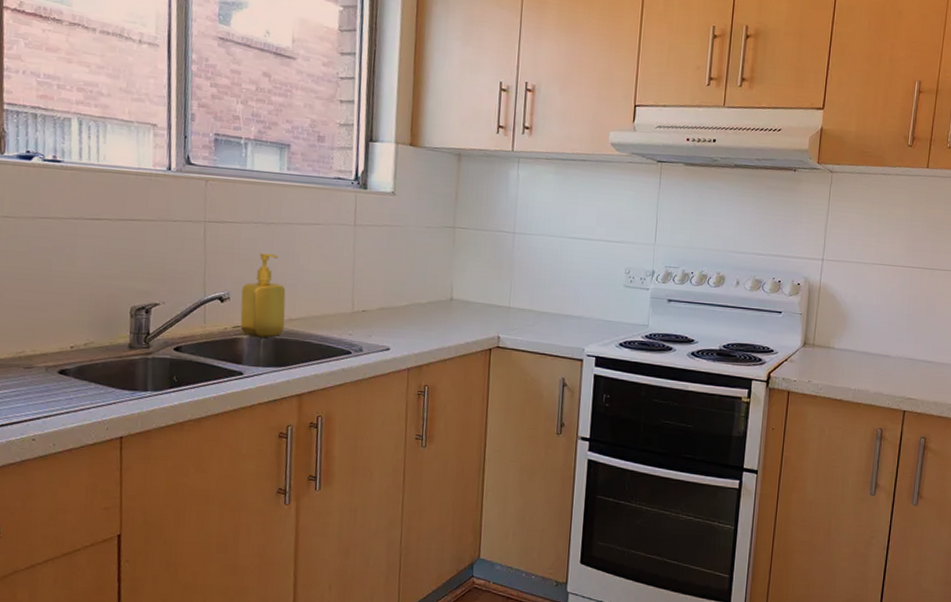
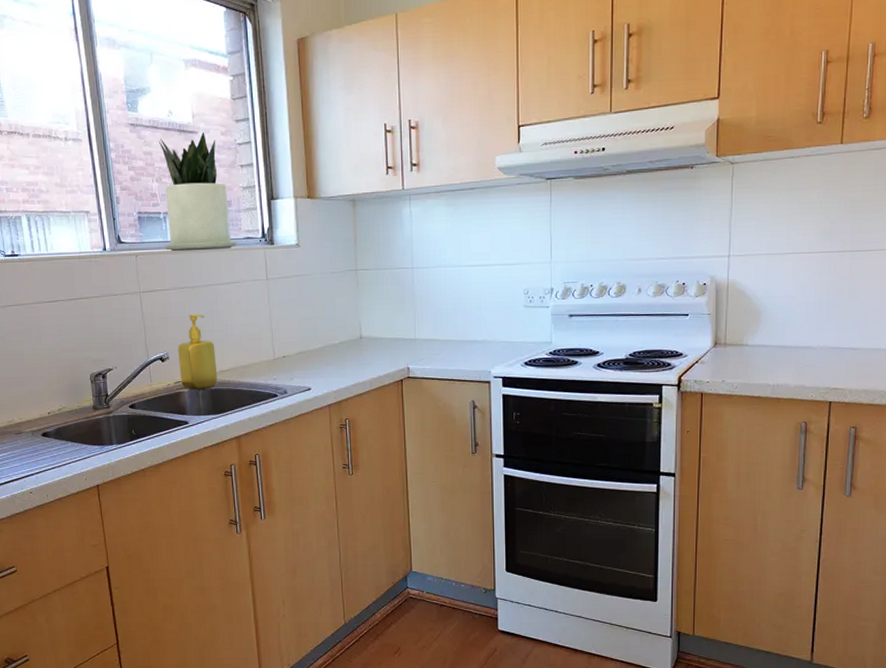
planter: none [240,58,326,188] -> present [158,132,237,252]

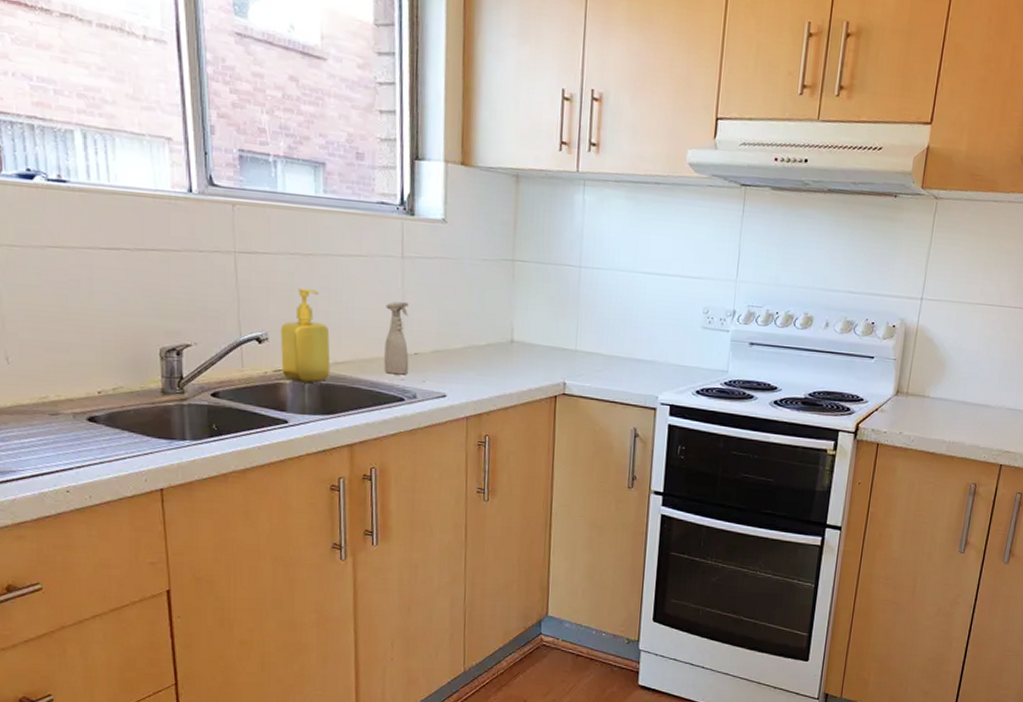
planter: present [158,132,237,252] -> none [271,59,368,213]
spray bottle: none [257,315,279,376] -> present [384,301,409,375]

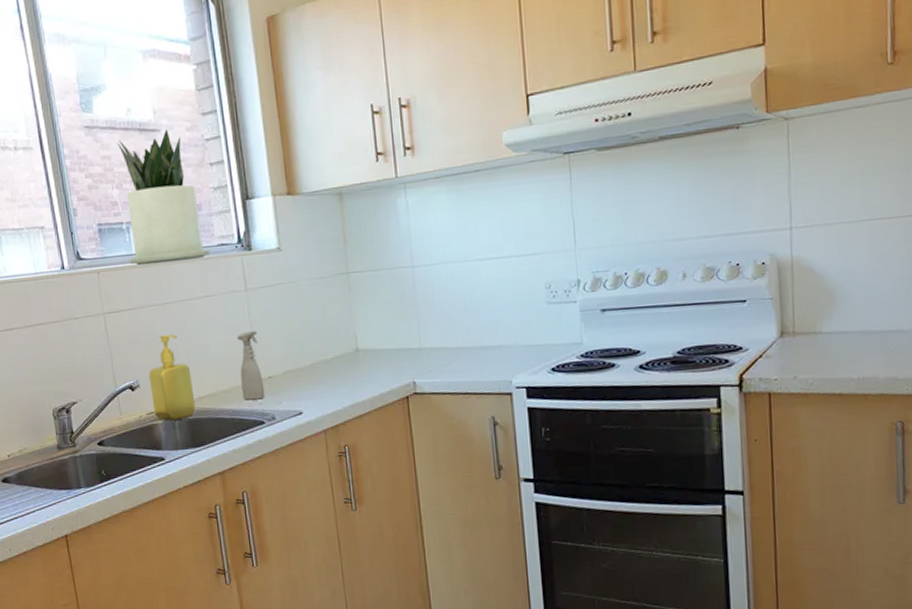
planter: none [271,59,368,213] -> present [117,130,210,266]

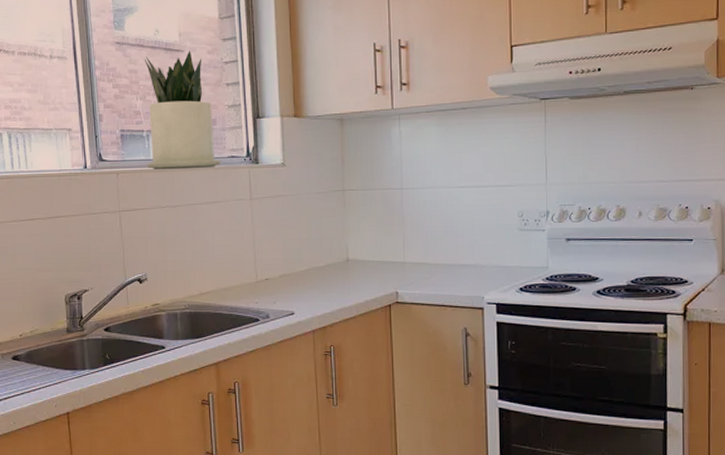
soap dispenser: present [148,334,196,421] -> none [156,234,197,313]
spray bottle: present [237,330,265,401] -> none [240,235,261,299]

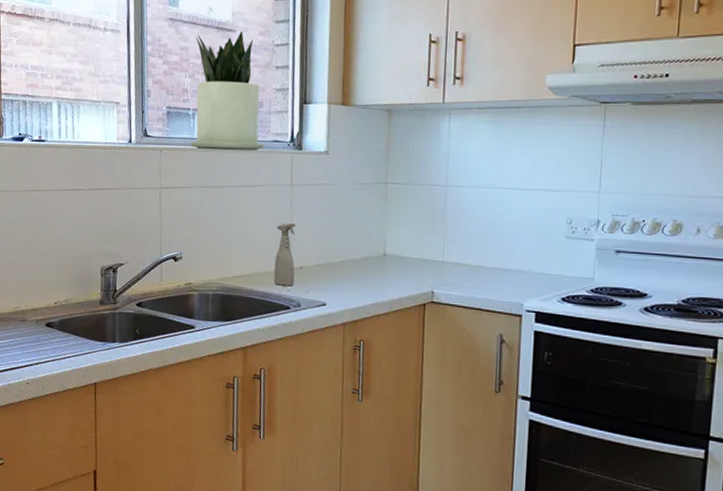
spray bottle: none [240,235,261,299] -> present [274,222,296,286]

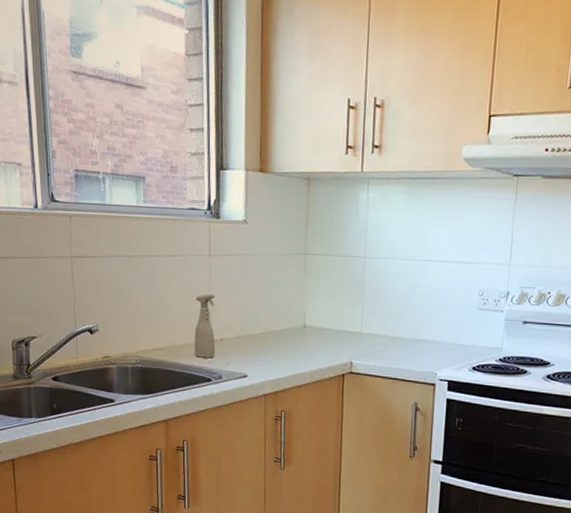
planter: present [189,31,265,151] -> none [101,89,181,219]

